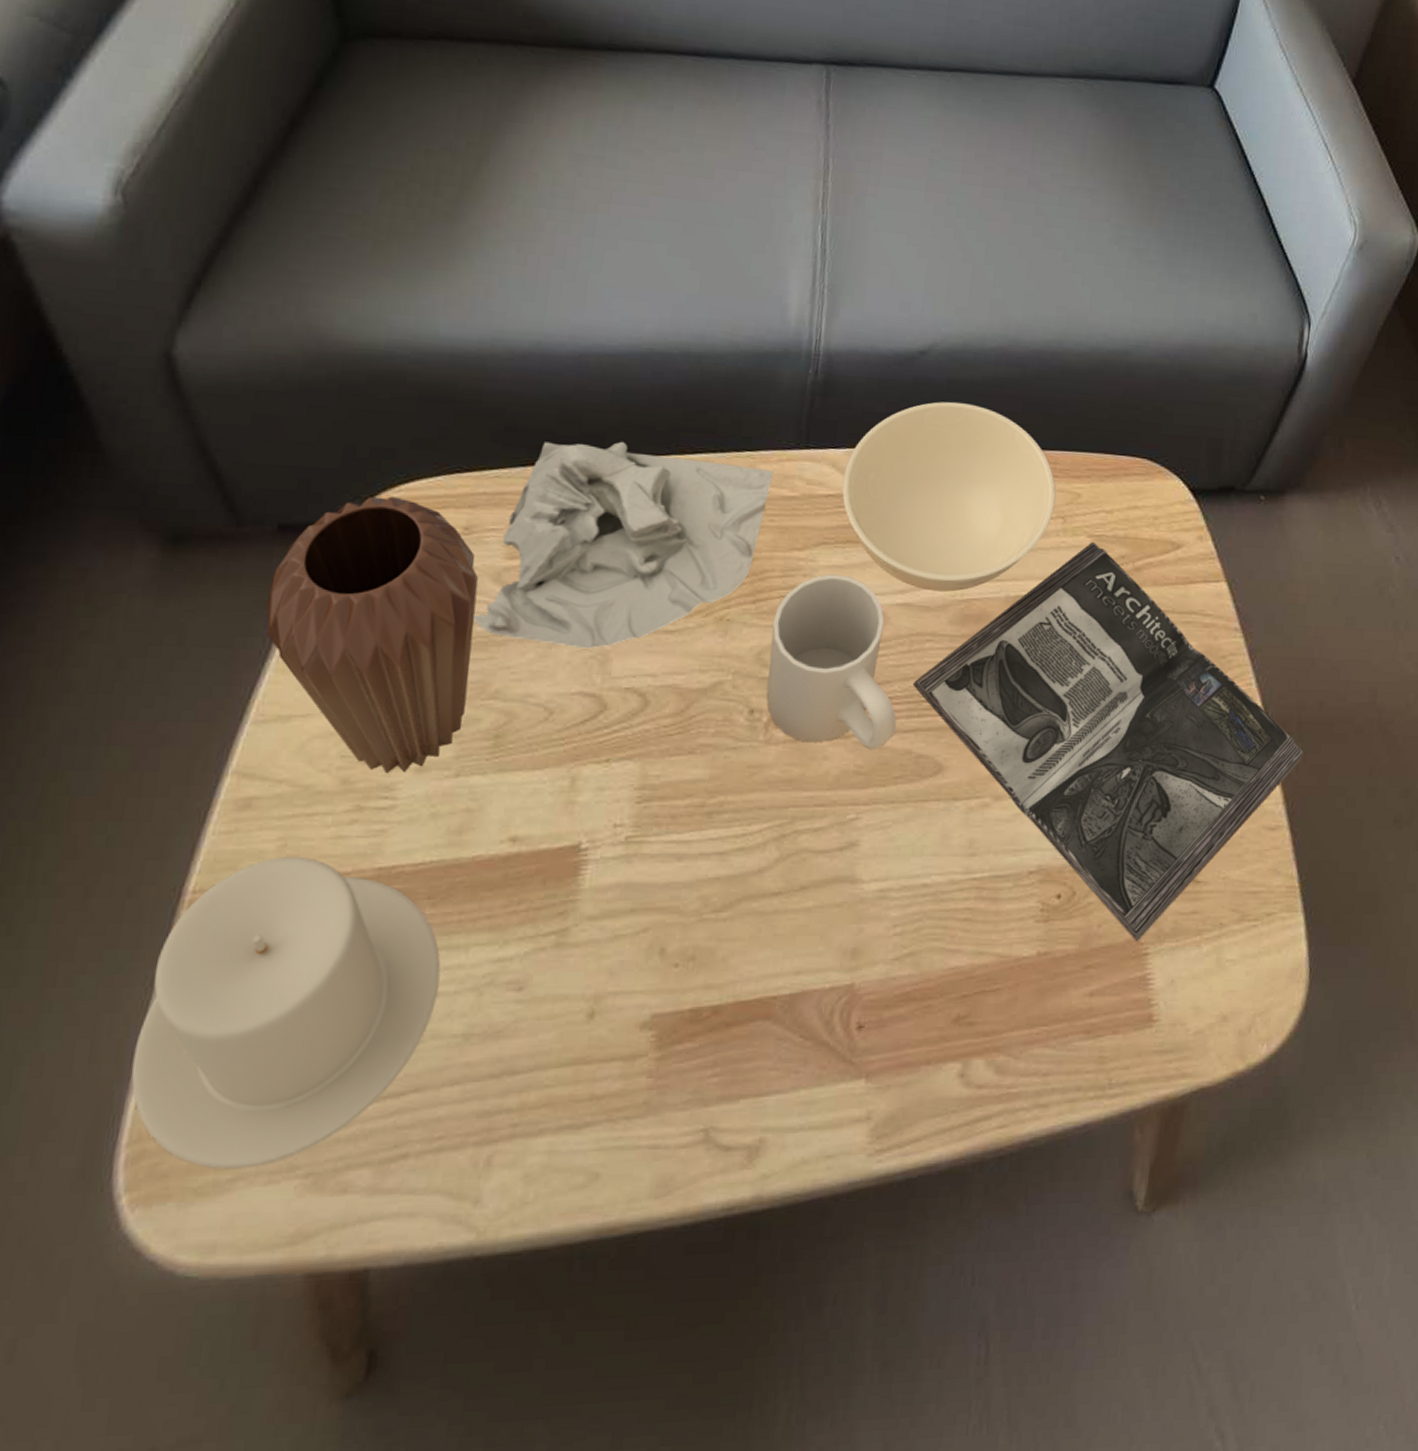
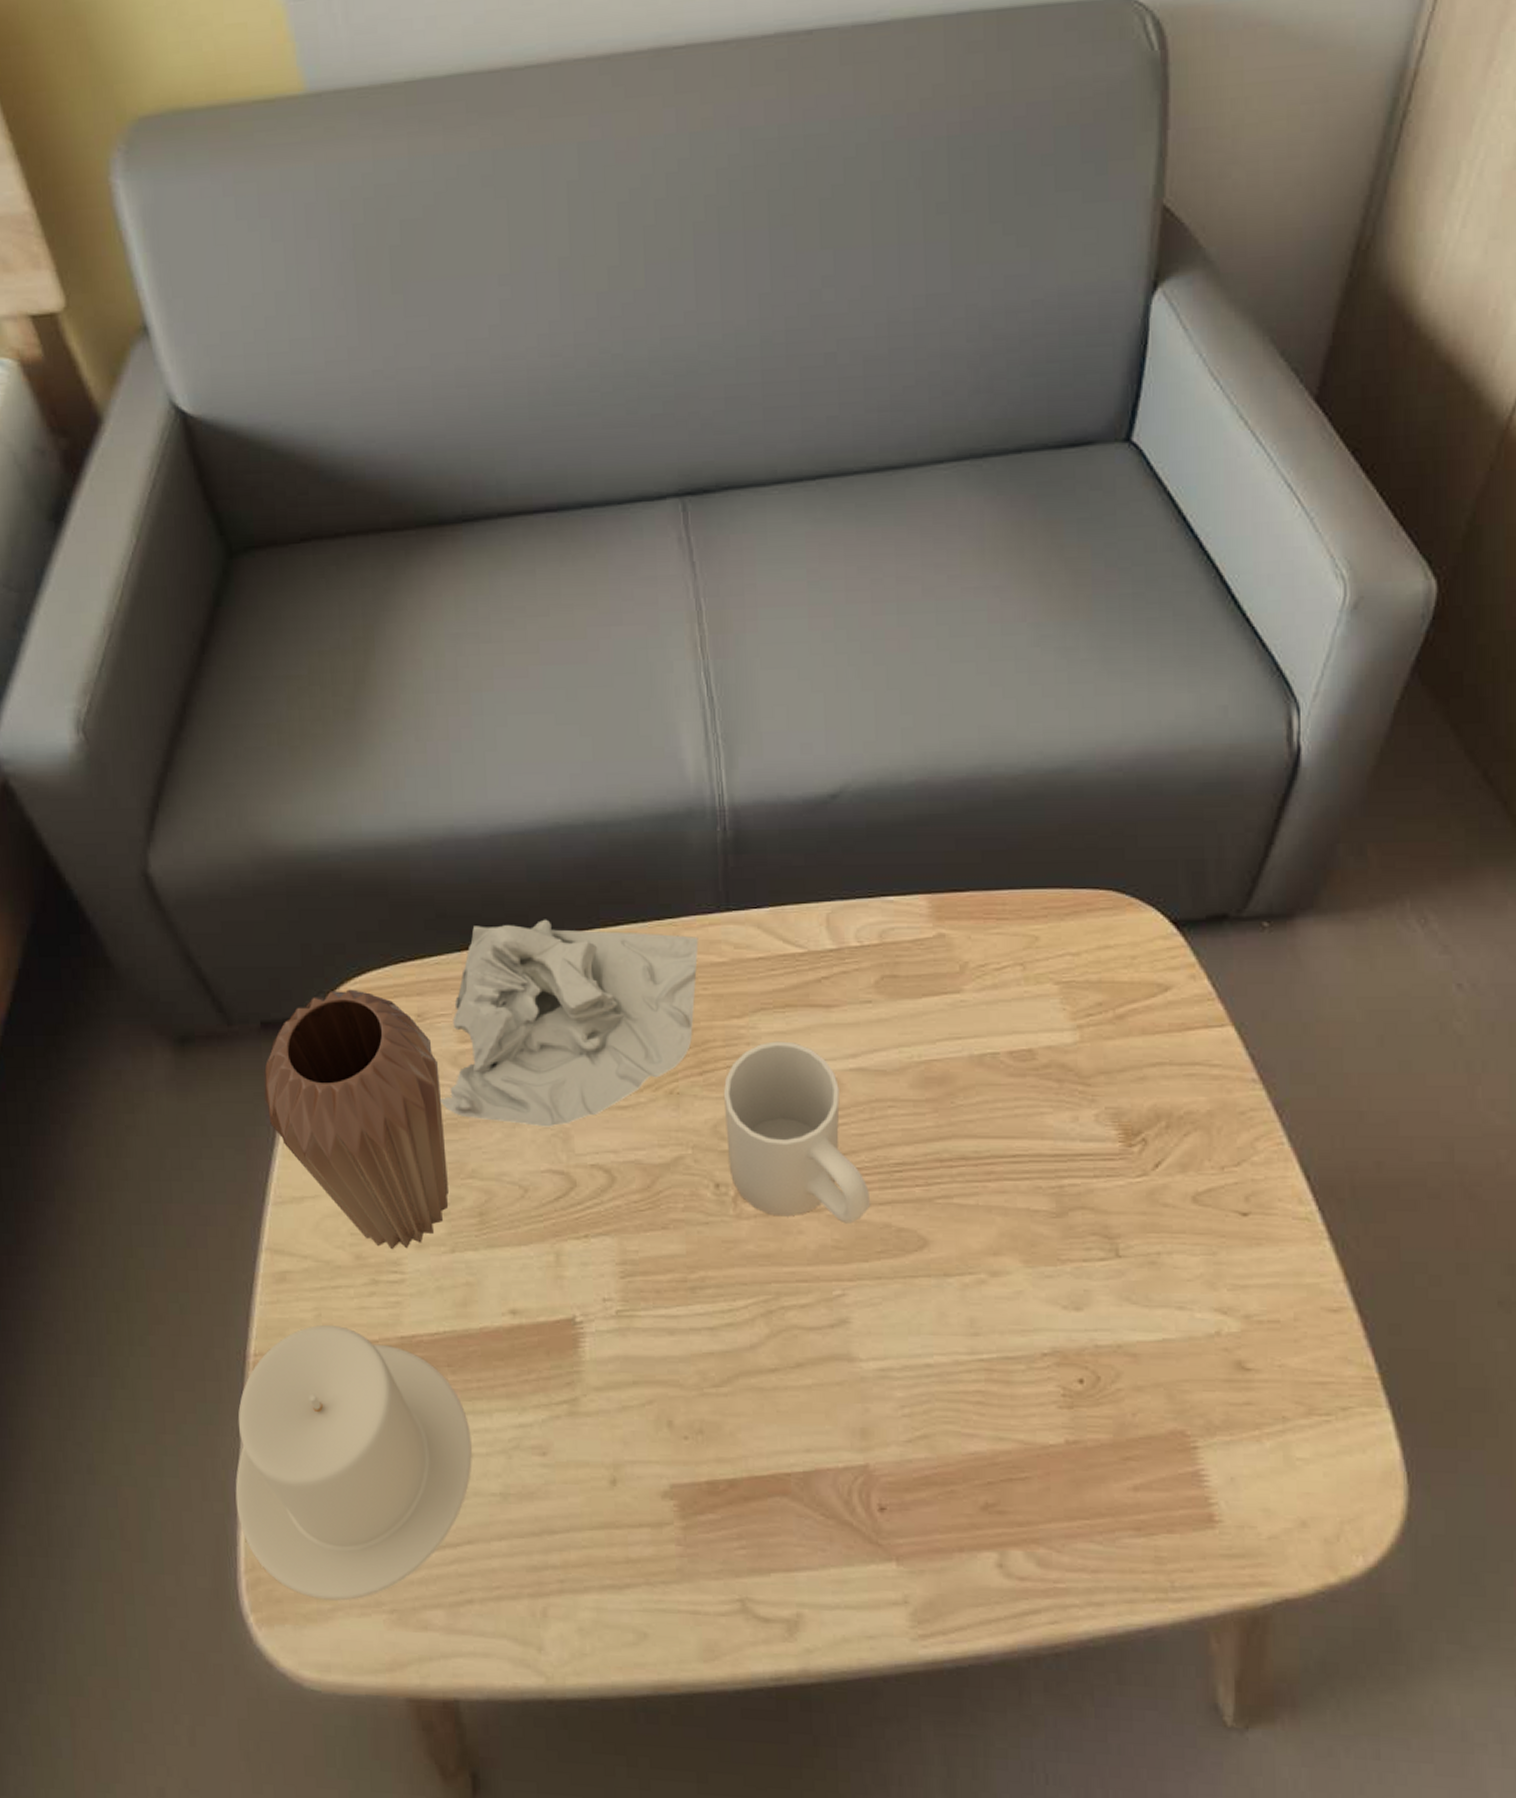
bowl: present [842,401,1056,592] -> none [770,846,1010,1053]
magazine: present [912,542,1304,941] -> none [880,990,1364,1433]

